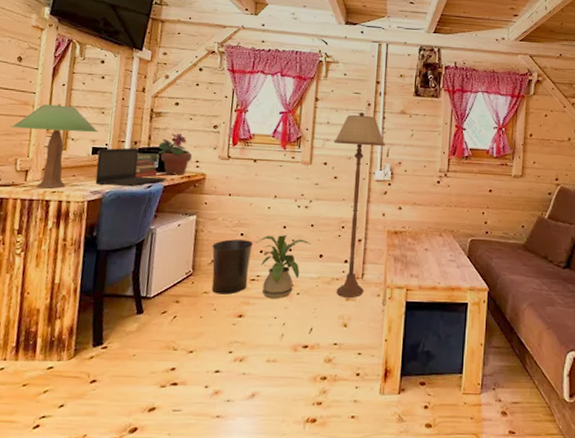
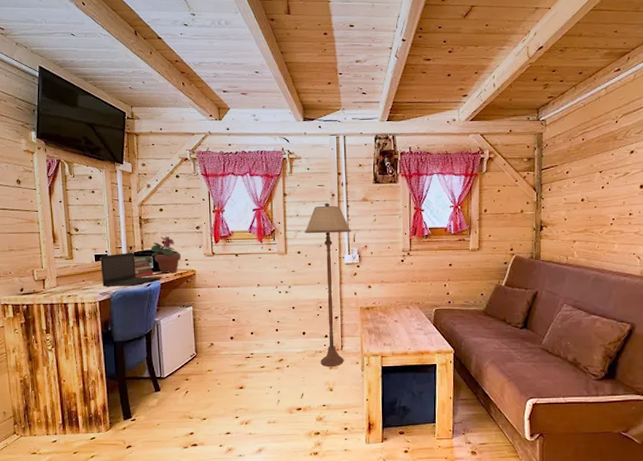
table lamp: present [11,104,99,189] -> none [23,219,98,294]
waste bin: present [211,239,253,295] -> none [209,324,244,371]
house plant: present [255,234,311,298] -> none [246,317,294,371]

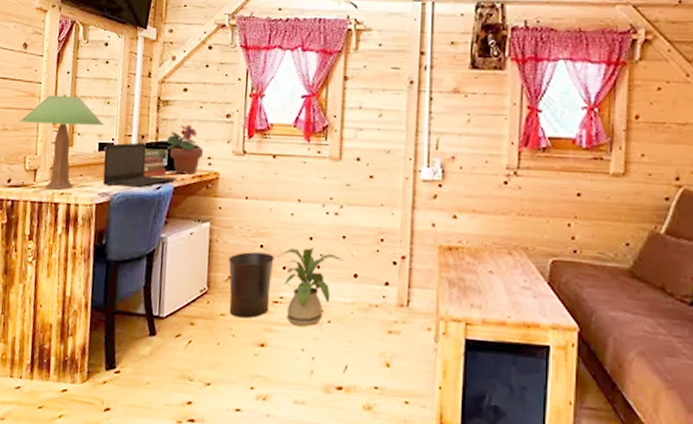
table lamp: none [23,219,98,294] -> present [19,94,105,190]
waste bin: none [209,324,244,371] -> present [228,252,274,319]
house plant: none [246,317,294,371] -> present [277,247,343,326]
floor lamp: present [304,203,351,366] -> none [367,93,434,331]

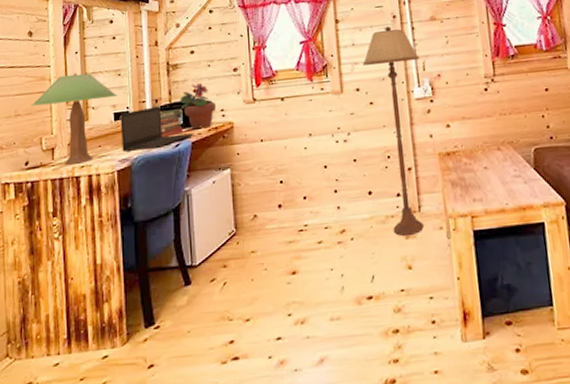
waste bin: present [228,252,274,319] -> none [252,187,296,252]
house plant: present [277,247,343,326] -> none [297,174,357,248]
floor lamp: none [367,93,434,331] -> present [362,26,424,236]

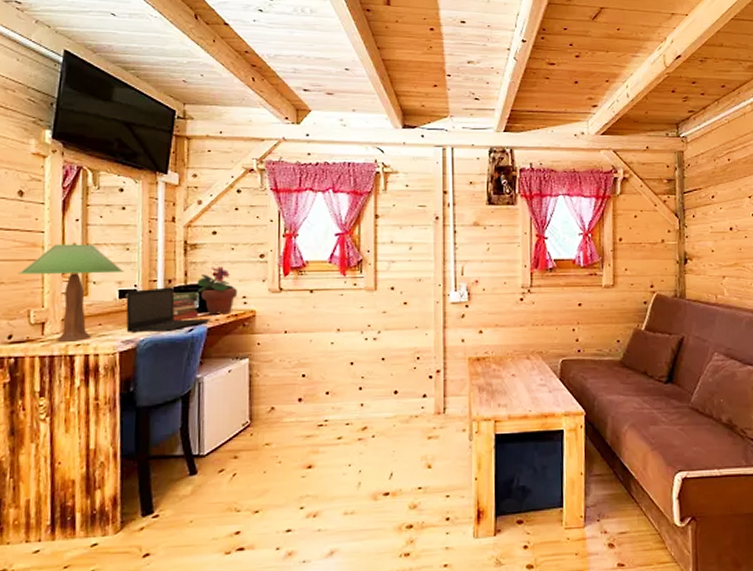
floor lamp: present [362,26,424,236] -> none [399,227,459,436]

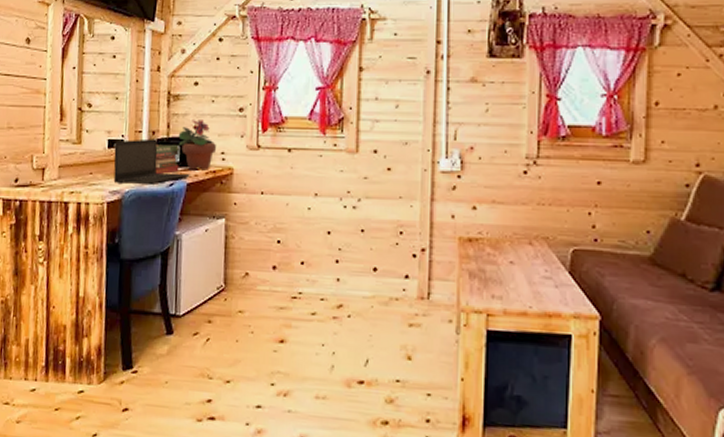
table lamp: present [18,242,125,342] -> none [24,90,114,189]

